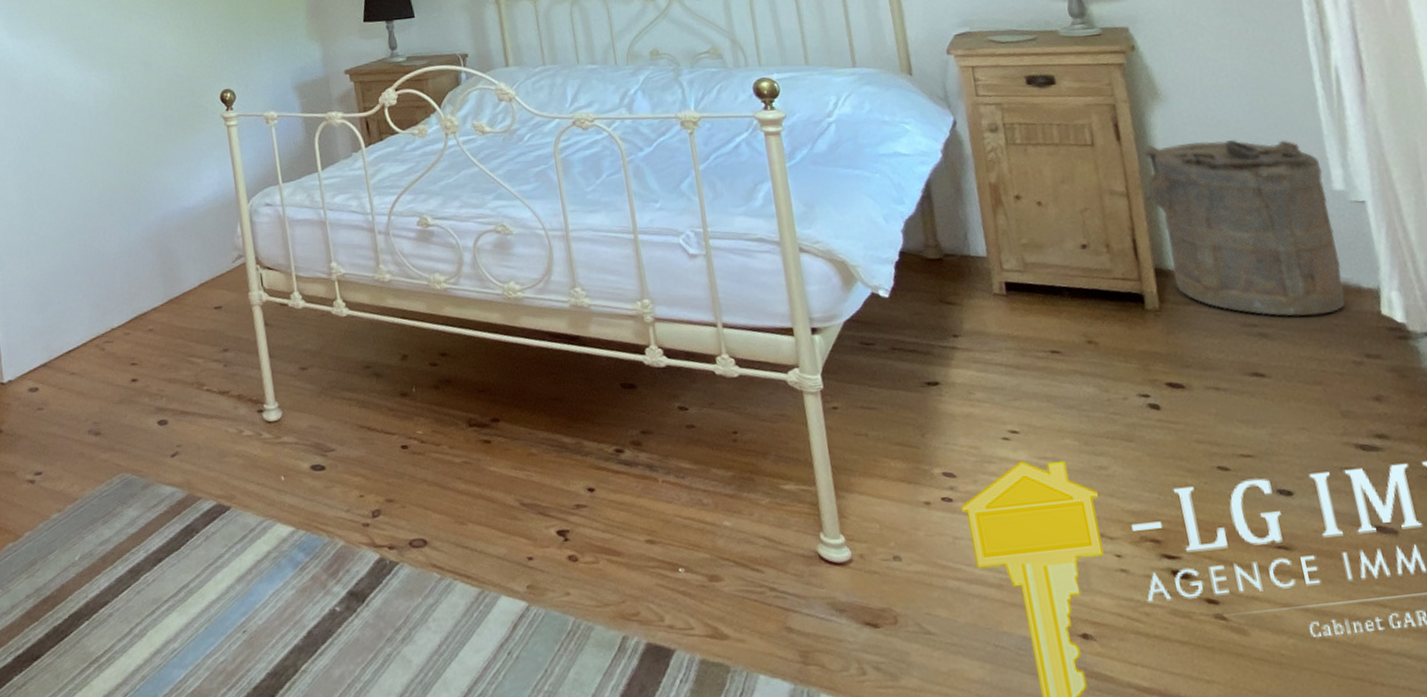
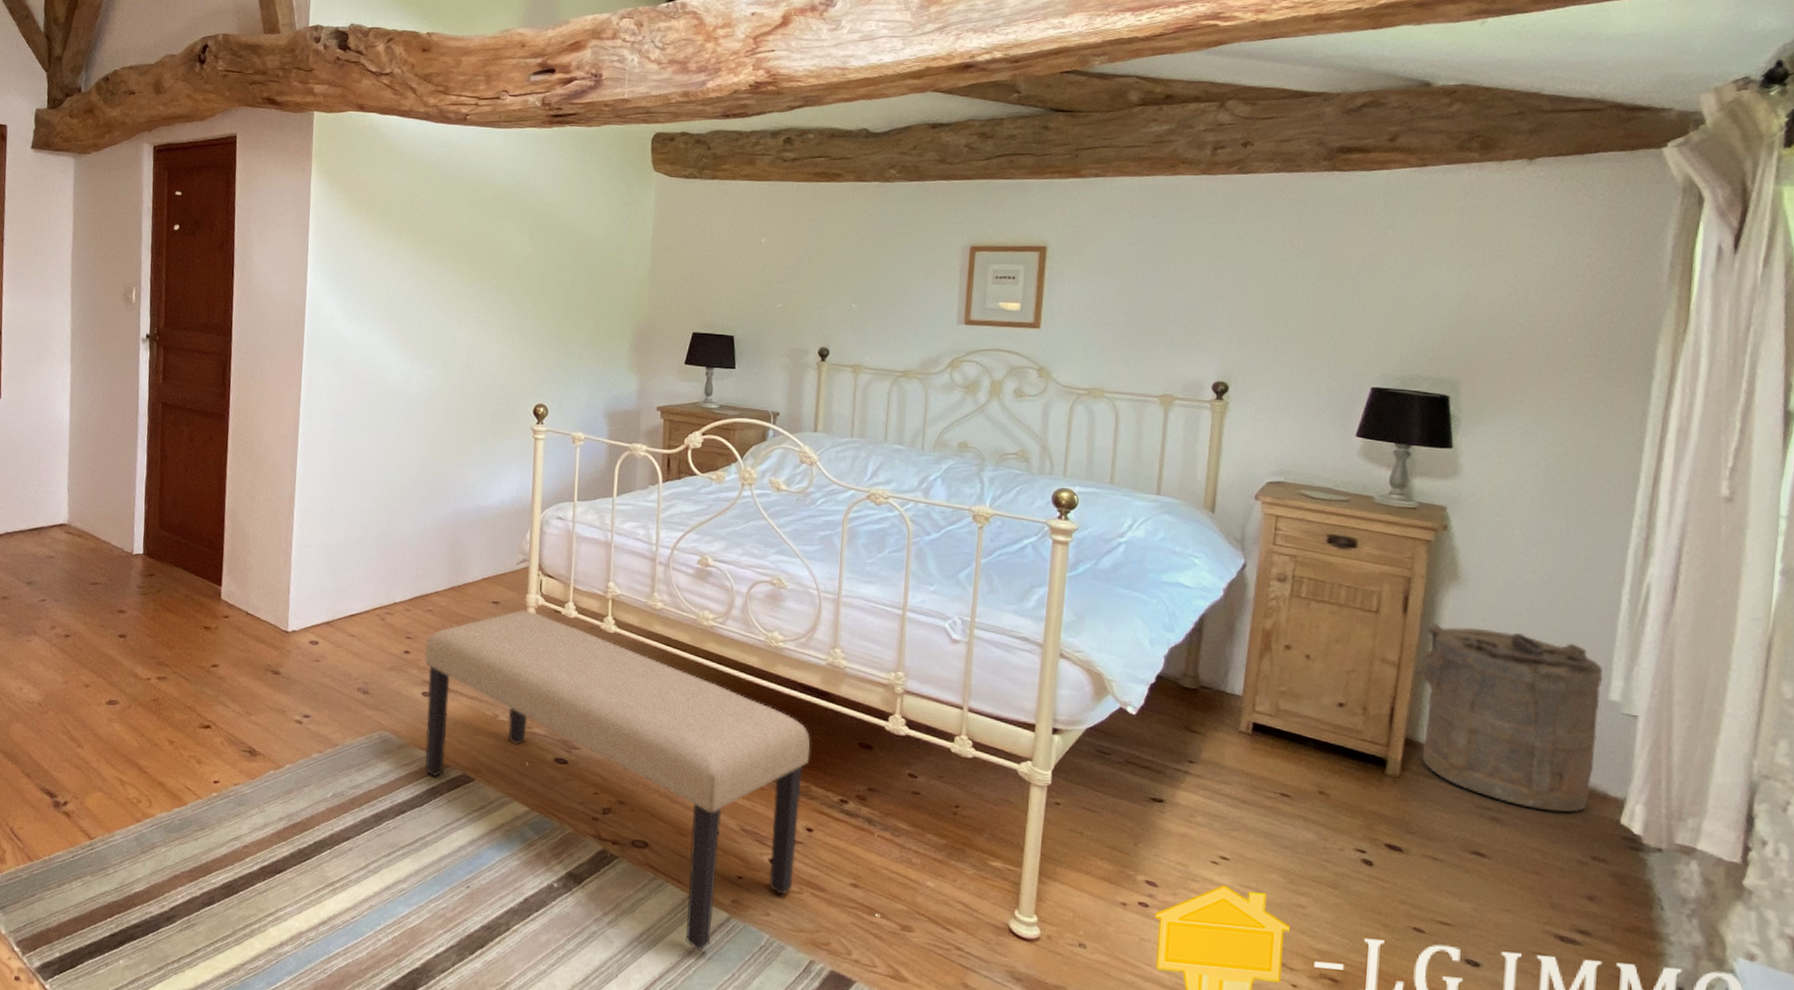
bench: none [153,309,587,650] -> present [424,609,811,950]

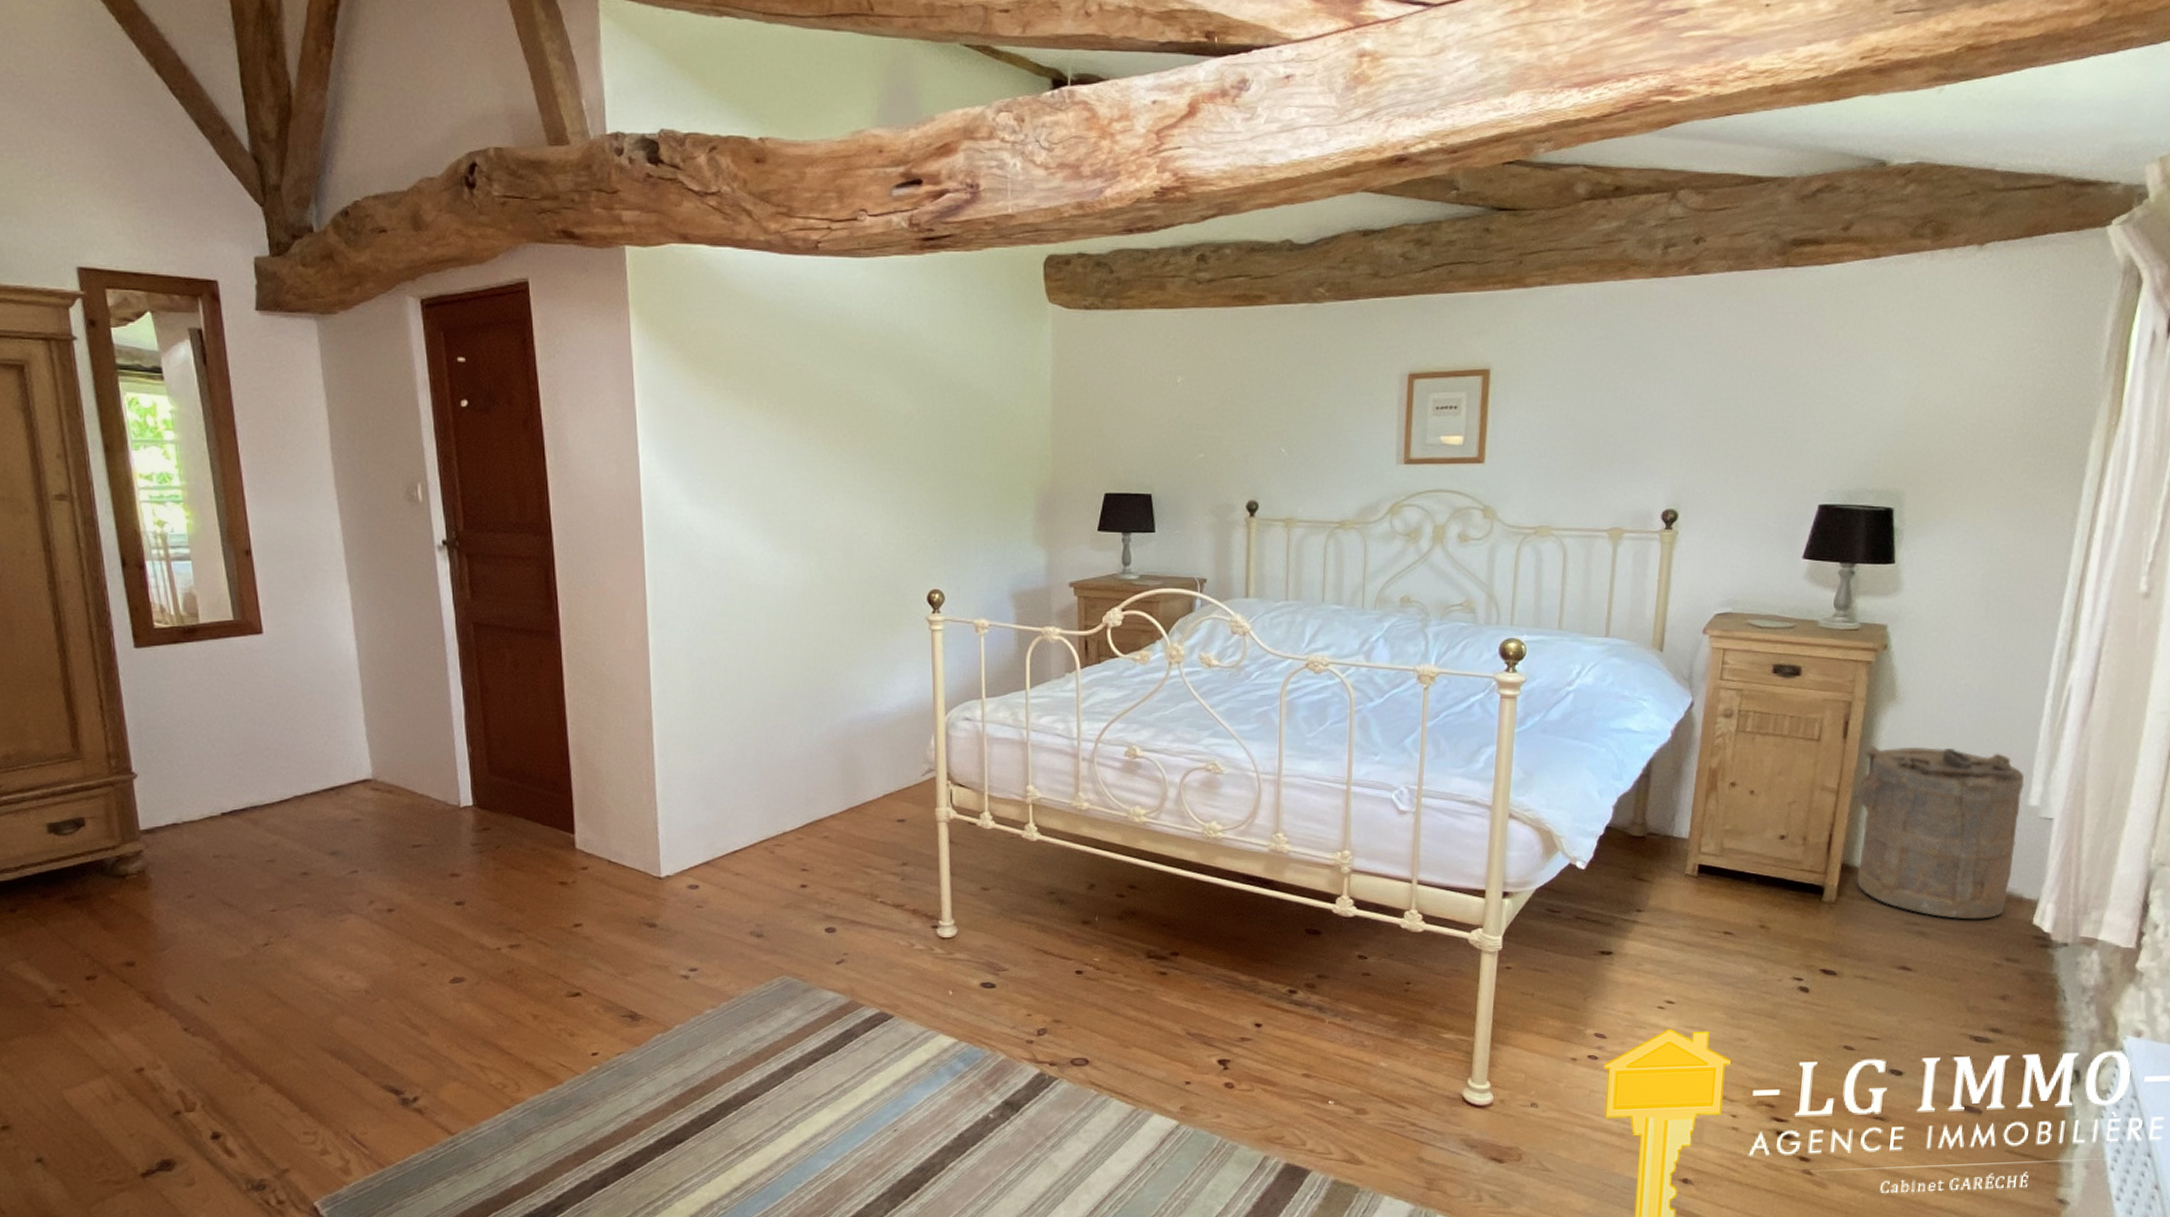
bench: present [424,609,811,950] -> none [825,825,1256,1161]

